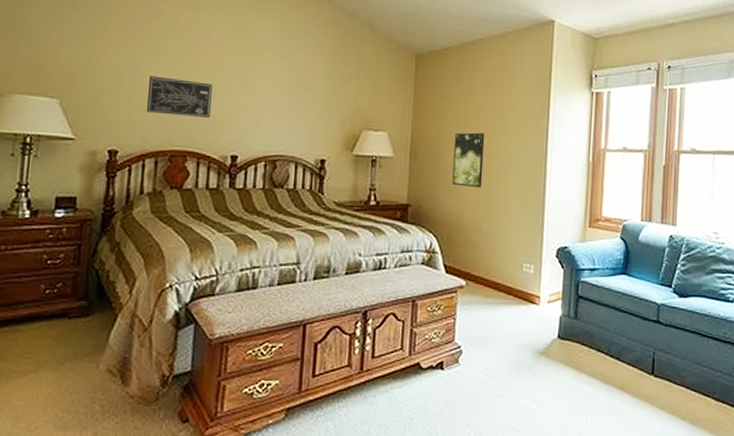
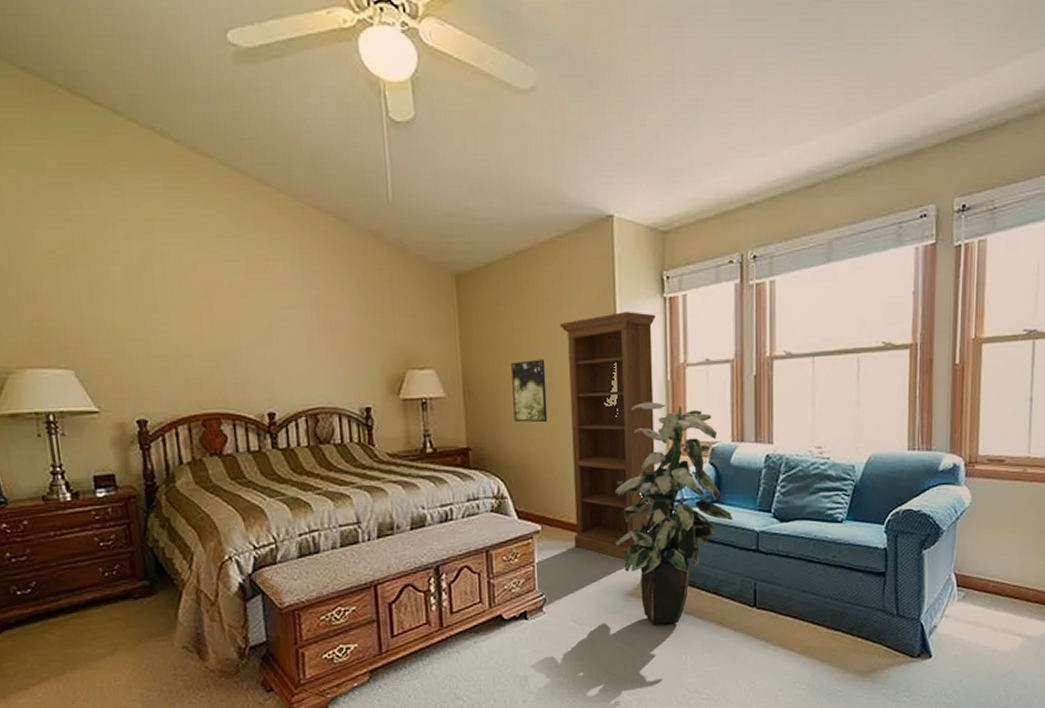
wall art: present [146,76,213,118] -> none [163,332,238,375]
bookshelf: none [495,99,583,320] -> present [559,311,657,560]
indoor plant: none [531,179,638,384] -> present [615,401,734,624]

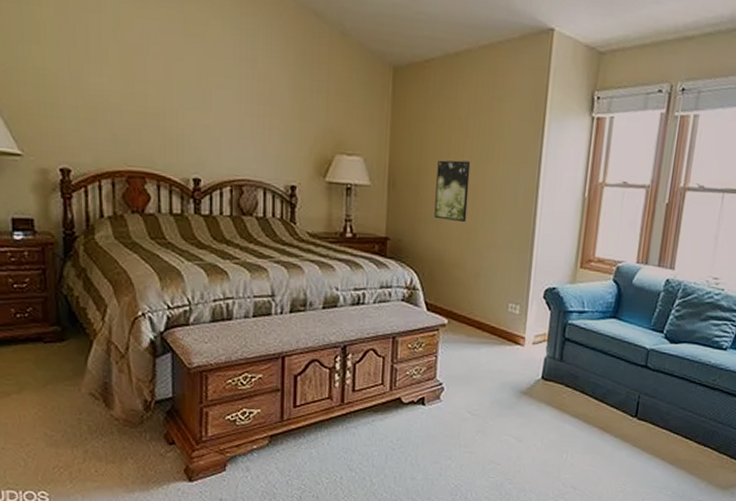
bookshelf: present [559,311,657,560] -> none [478,125,582,361]
indoor plant: present [615,401,734,624] -> none [516,215,628,424]

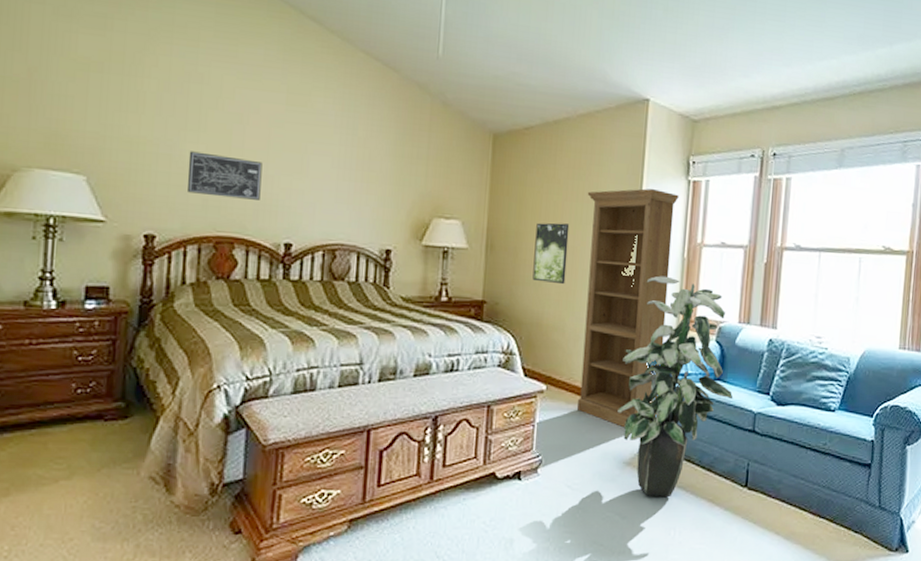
wall art: none [94,84,166,135] -> present [187,151,263,200]
bookshelf: none [478,125,582,361] -> present [577,188,679,428]
indoor plant: none [516,215,628,424] -> present [617,276,733,497]

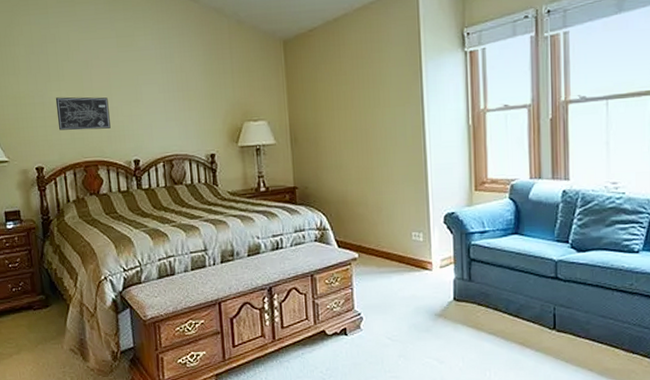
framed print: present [532,222,570,285] -> none [331,109,363,164]
bookshelf: present [577,188,679,428] -> none [372,65,462,285]
indoor plant: present [617,276,733,497] -> none [423,144,533,343]

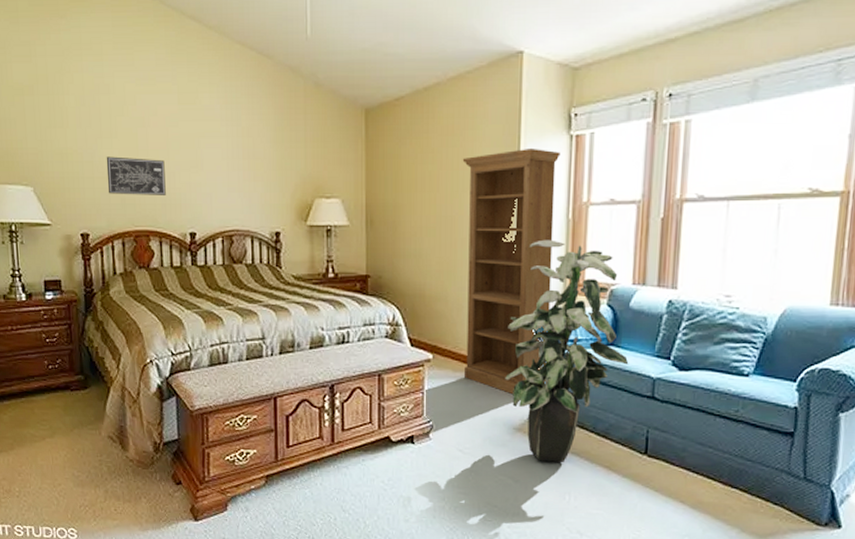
bookshelf: none [372,65,462,285] -> present [462,147,561,395]
indoor plant: none [423,144,533,343] -> present [505,239,629,462]

